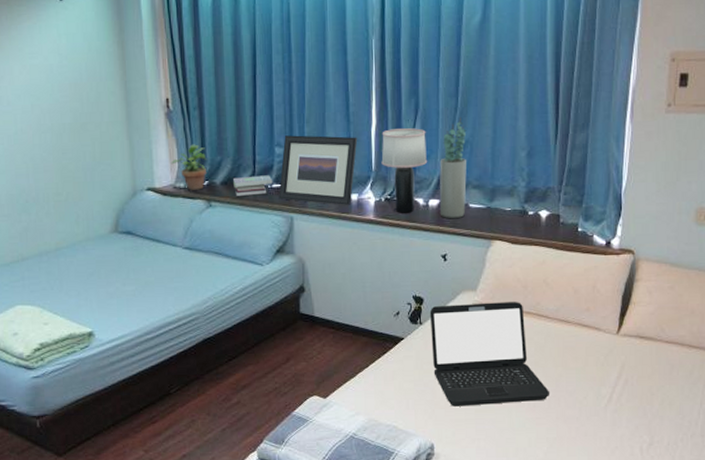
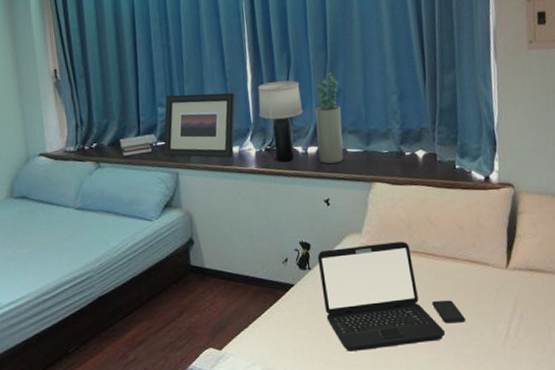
potted plant: present [170,144,207,190] -> none [60,109,95,153]
mobile phone: none [540,361,572,385] -> present [432,300,466,323]

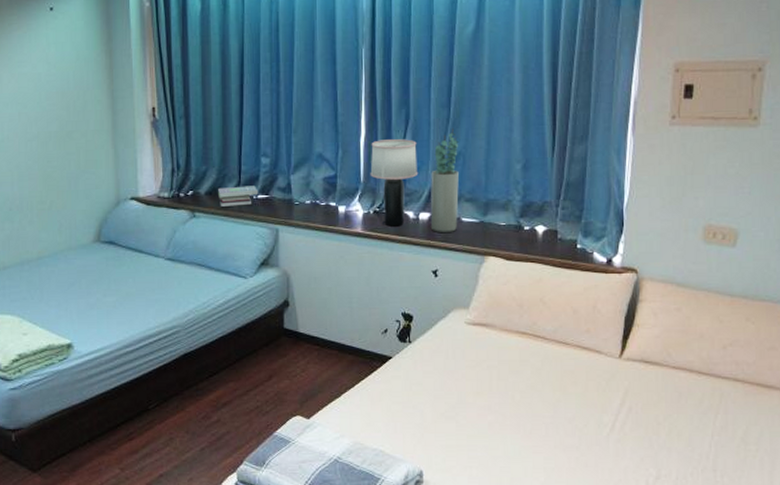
picture frame: present [163,92,235,159] -> none [264,145,346,218]
laptop: present [317,241,446,352] -> none [419,321,548,431]
mobile phone: present [432,300,466,323] -> none [536,385,571,411]

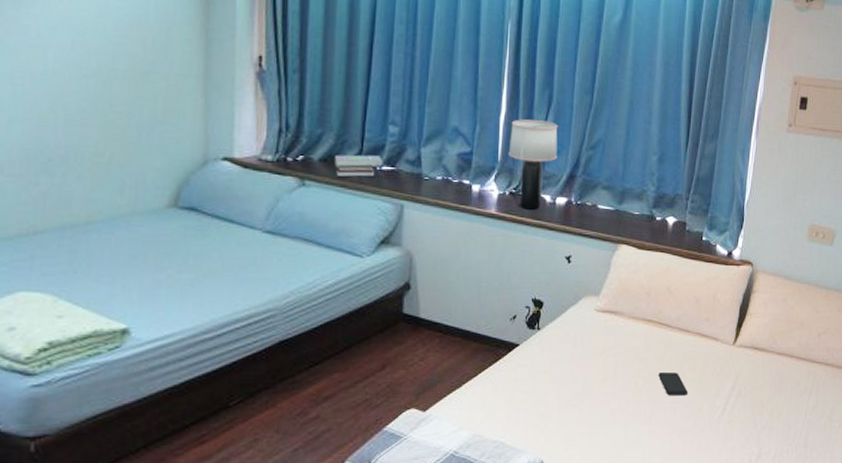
vase: present [430,127,459,234] -> none [566,114,600,220]
mobile phone: none [536,385,571,411] -> present [658,371,689,396]

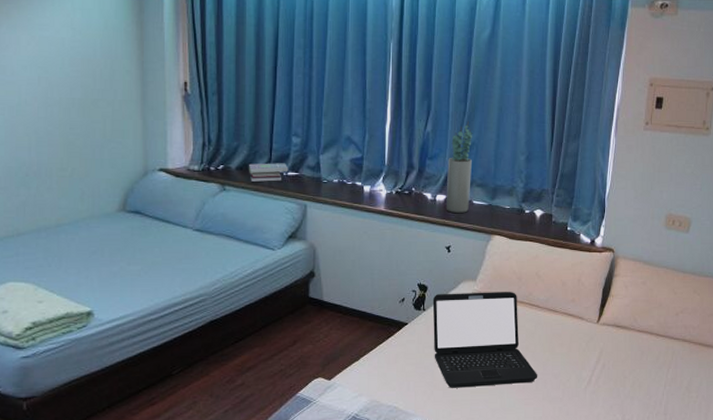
table lamp: present [508,119,558,210] -> none [394,127,437,206]
laptop: none [548,309,667,420] -> present [432,292,538,388]
vase: none [566,114,600,220] -> present [446,120,473,214]
mobile phone: present [658,371,689,396] -> none [530,347,557,368]

